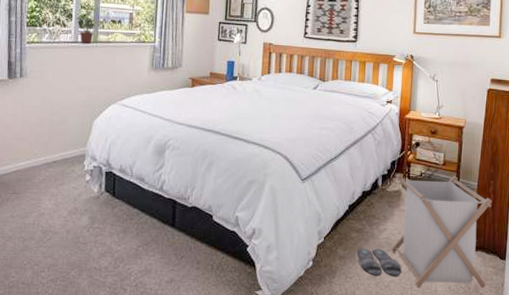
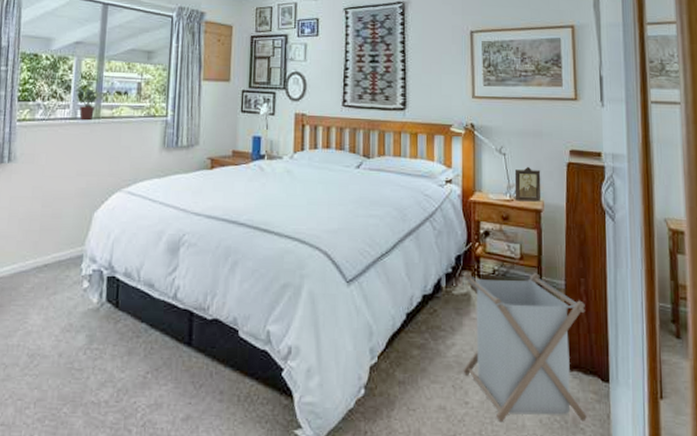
slippers: present [357,248,402,277] -> none [420,369,478,408]
photo frame: none [440,91,466,120] -> present [512,166,541,202]

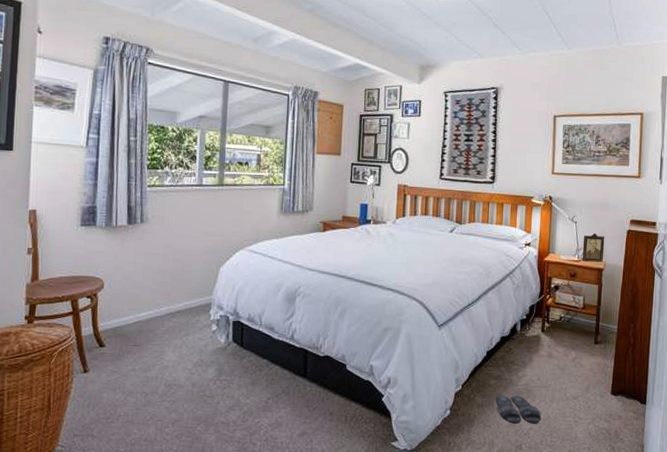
potted plant: present [75,86,97,121] -> none [200,157,220,188]
slippers: none [420,369,478,408] -> present [496,395,541,424]
laundry basket: present [462,271,587,422] -> none [530,318,632,434]

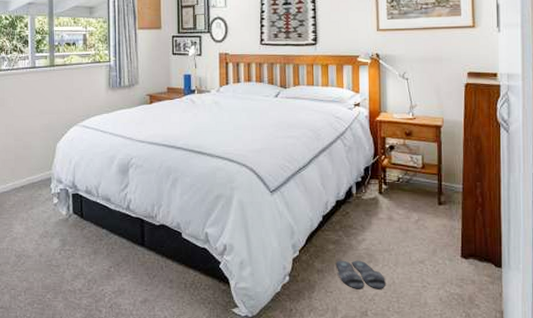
photo frame: present [580,232,605,262] -> none [414,88,441,119]

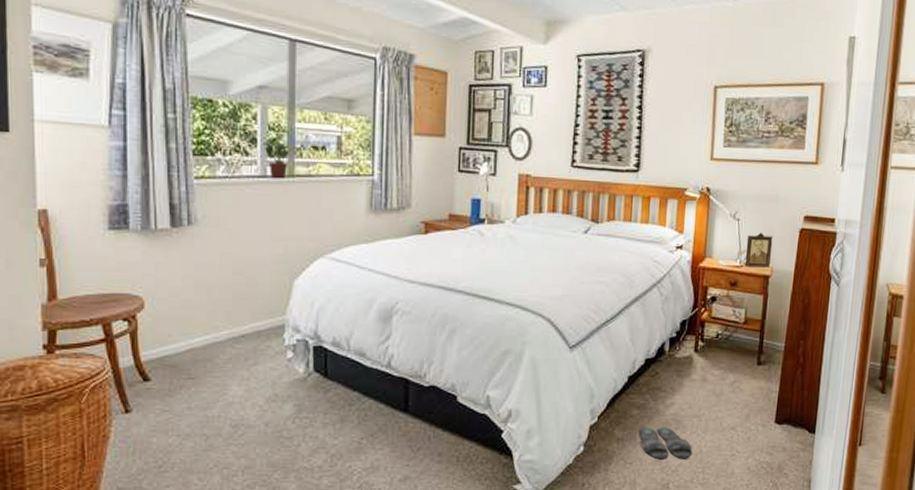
potted plant: none [32,40,50,69] -> present [262,139,289,179]
photo frame: none [414,88,441,119] -> present [742,232,773,268]

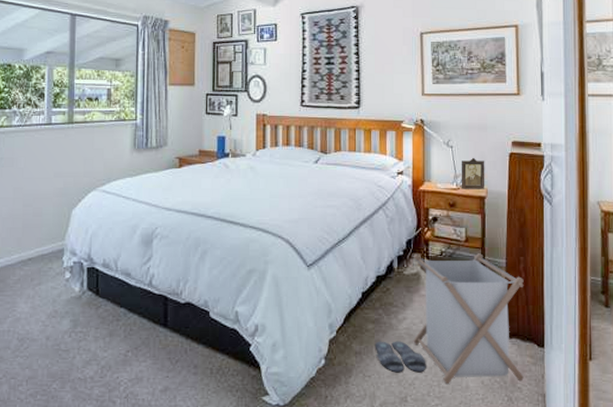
potted plant: present [262,139,289,179] -> none [48,94,69,126]
laundry basket: none [680,335,802,470] -> present [413,253,524,384]

